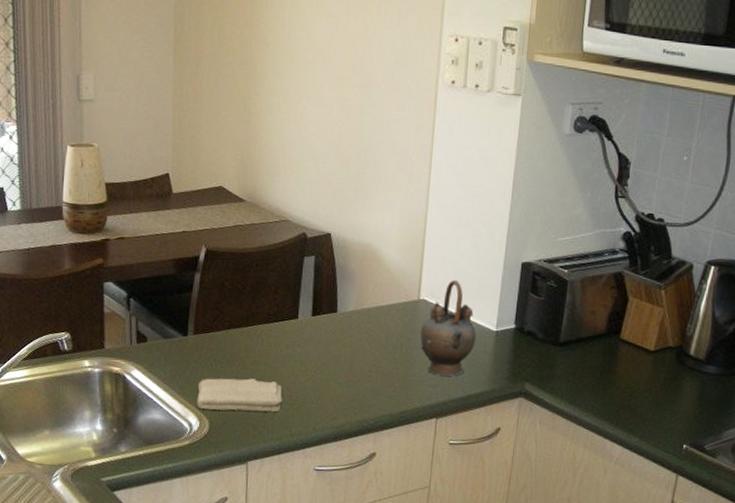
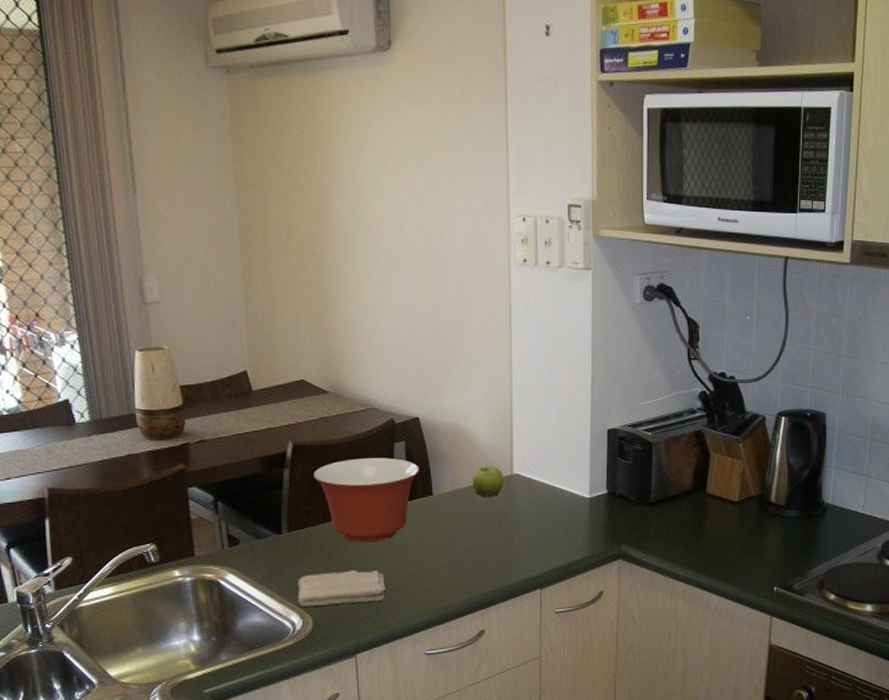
mixing bowl: none [223,269,327,354] -> present [313,458,419,543]
fruit: none [377,287,410,320] -> present [472,465,504,497]
teapot: present [420,279,477,376] -> none [517,451,571,547]

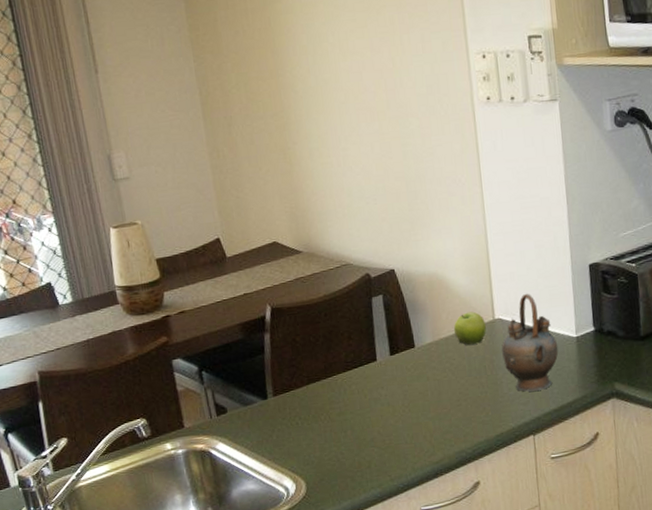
washcloth: present [297,570,387,606] -> none [287,429,377,470]
mixing bowl: present [313,458,419,543] -> none [293,313,400,402]
teapot: none [517,451,571,547] -> present [501,293,558,392]

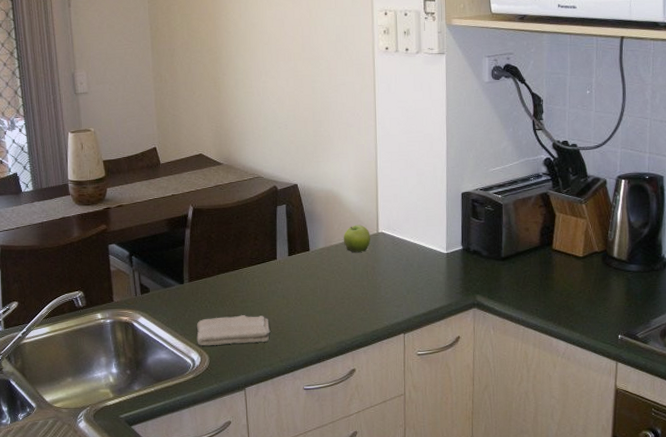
washcloth: none [287,429,377,470] -> present [196,315,271,345]
teapot: present [501,293,558,392] -> none [382,213,430,296]

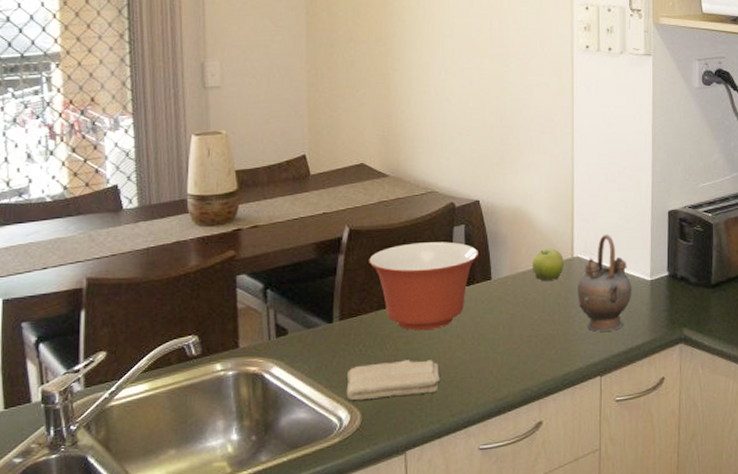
mixing bowl: none [210,219,298,292] -> present [369,242,478,331]
teapot: none [382,213,430,296] -> present [577,234,632,332]

